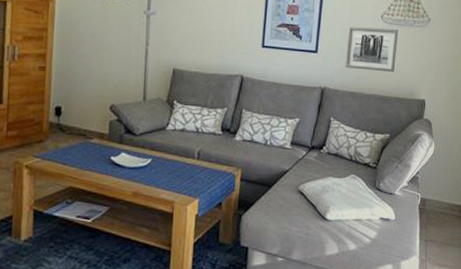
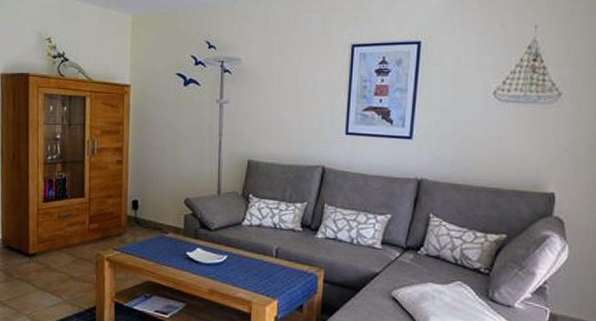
wall art: present [345,26,399,73] -> none [447,106,517,160]

